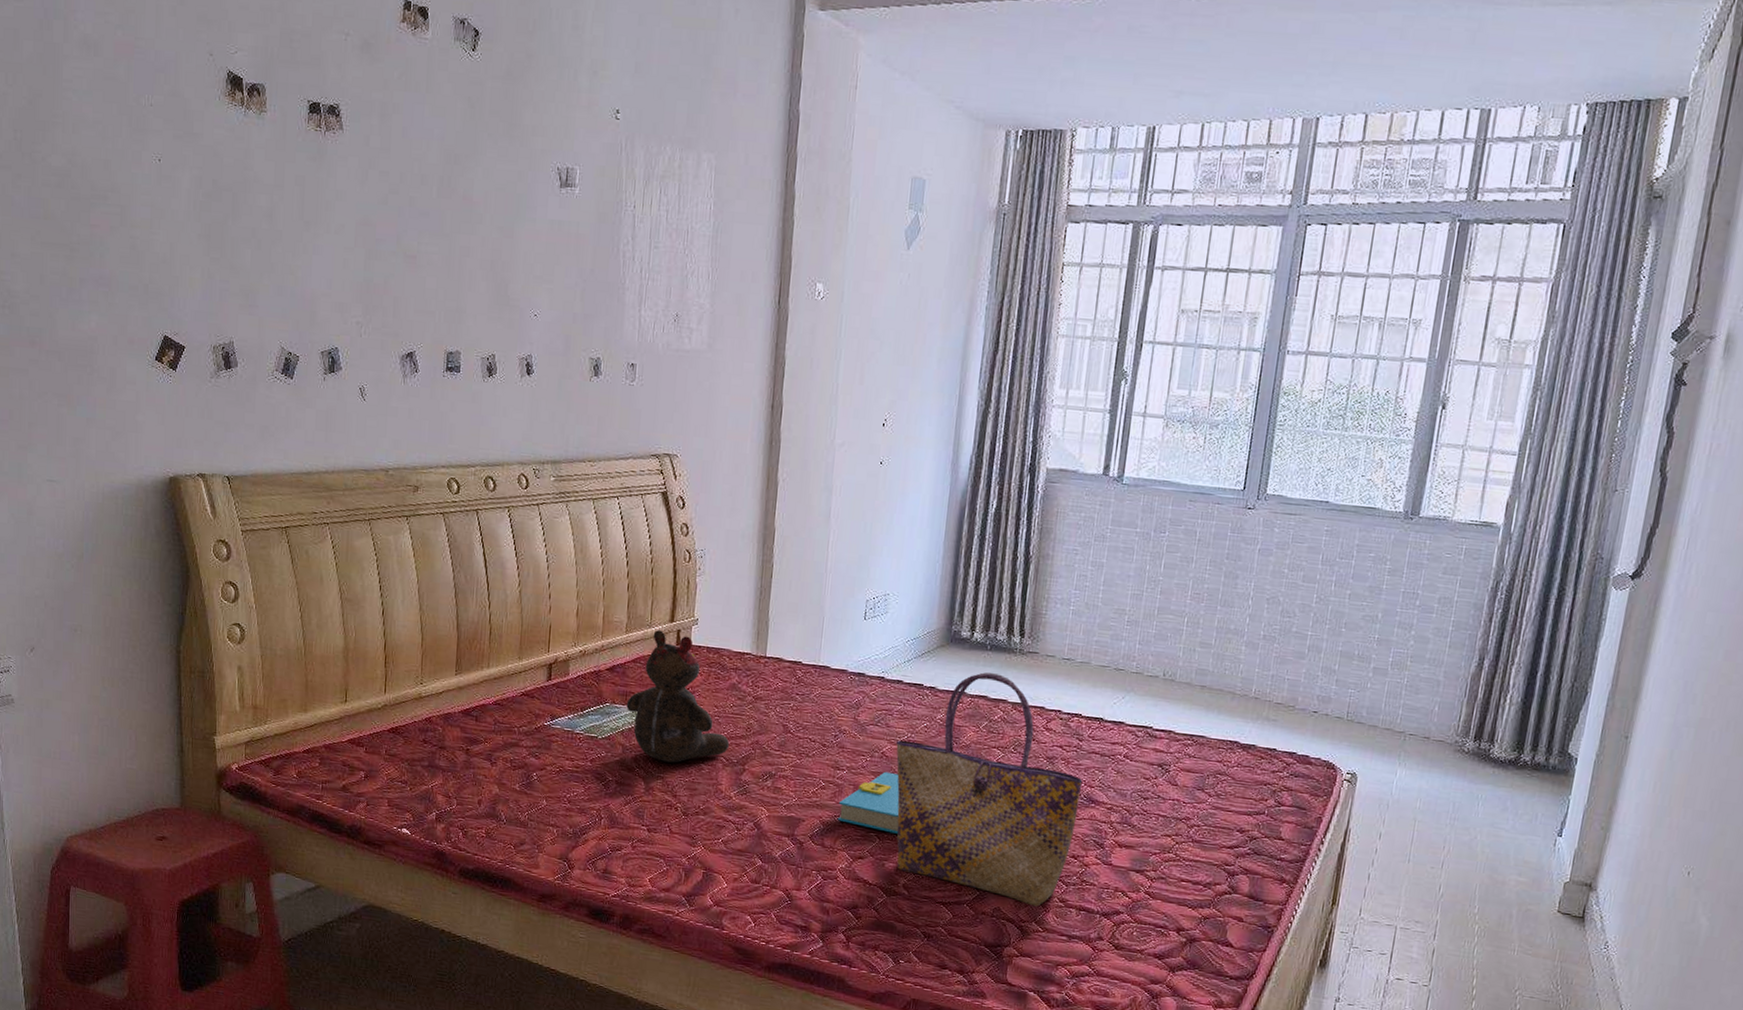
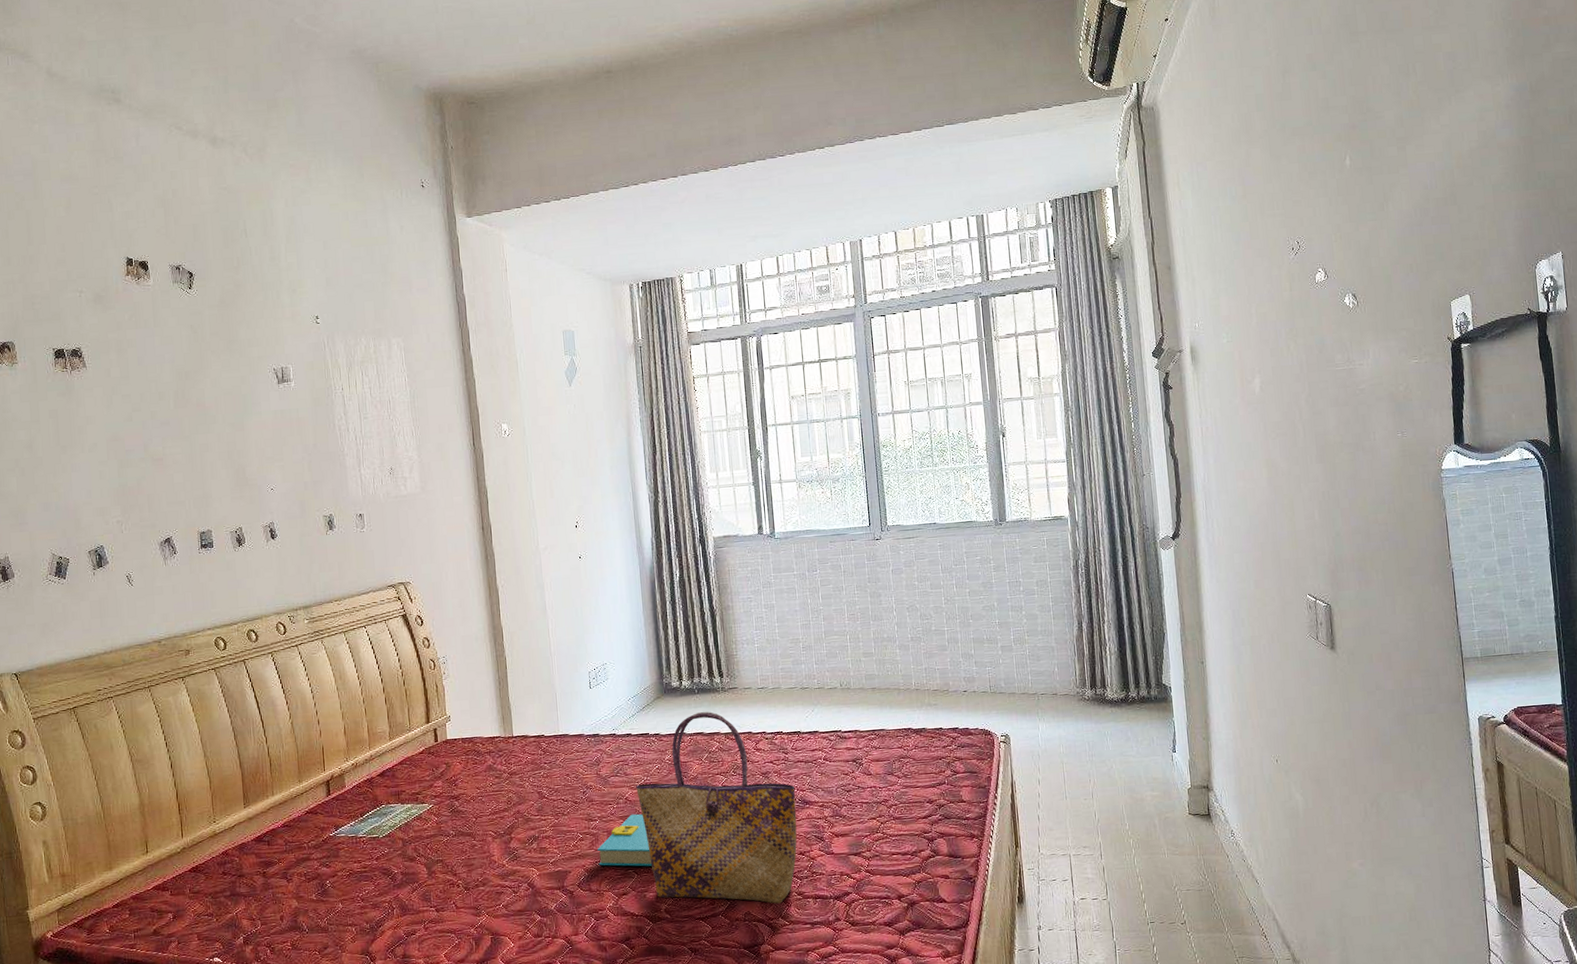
teddy bear: present [626,630,730,763] -> none [399,732,495,846]

